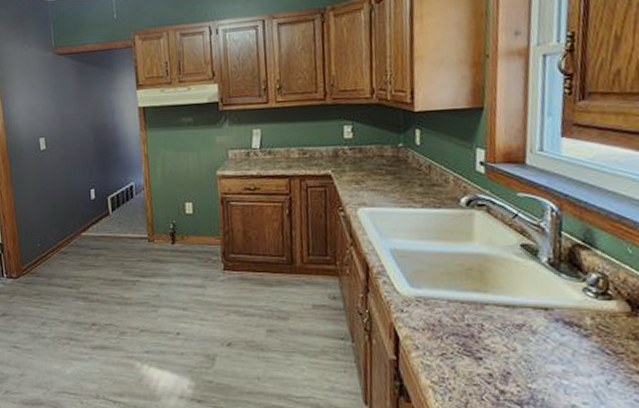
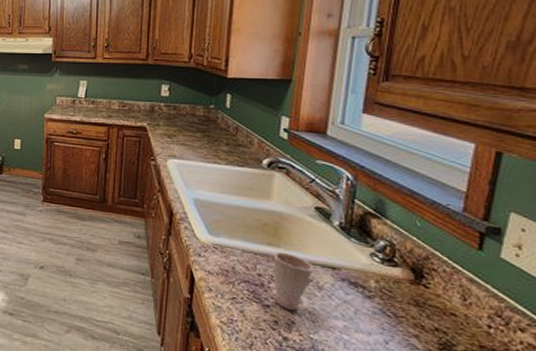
cup: none [480,297,527,361] -> present [273,251,315,312]

